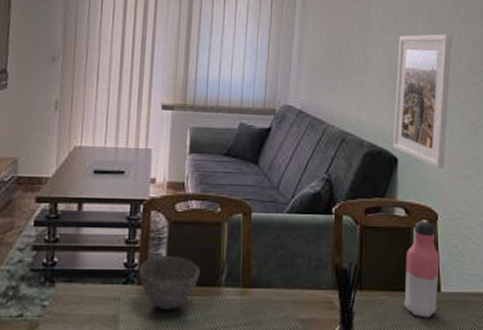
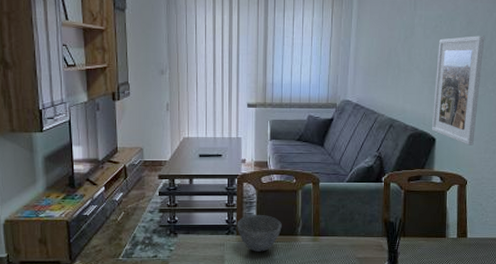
water bottle: present [404,220,441,318] -> none [438,185,468,256]

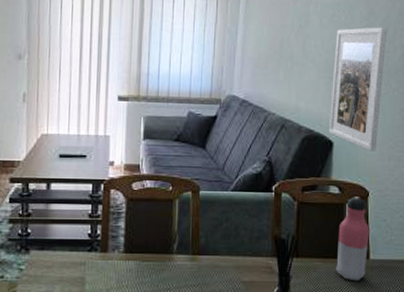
bowl: present [237,215,282,252] -> none [101,228,155,273]
water bottle: none [438,185,468,256] -> present [336,197,371,281]

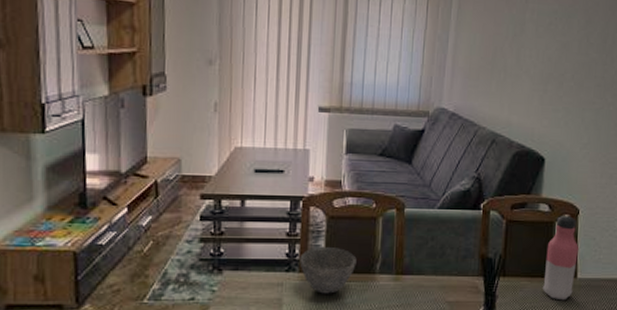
bowl: none [101,228,155,273] -> present [299,248,357,294]
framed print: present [328,27,387,151] -> none [540,37,606,168]

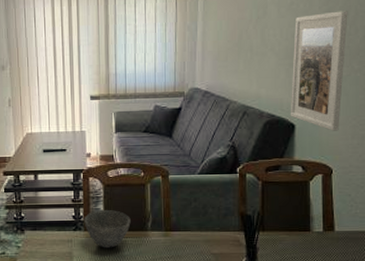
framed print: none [540,37,606,168] -> present [290,11,348,131]
water bottle: present [543,215,579,301] -> none [301,174,335,252]

